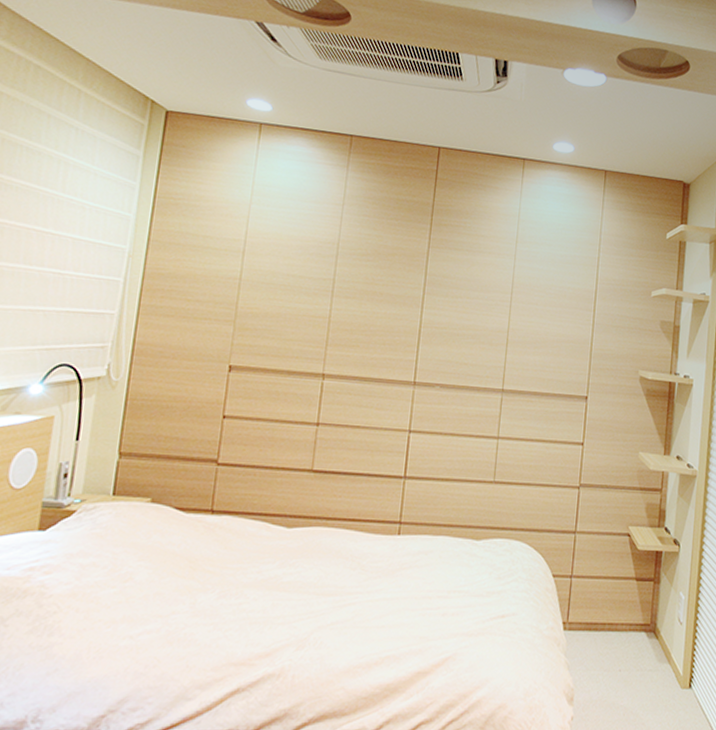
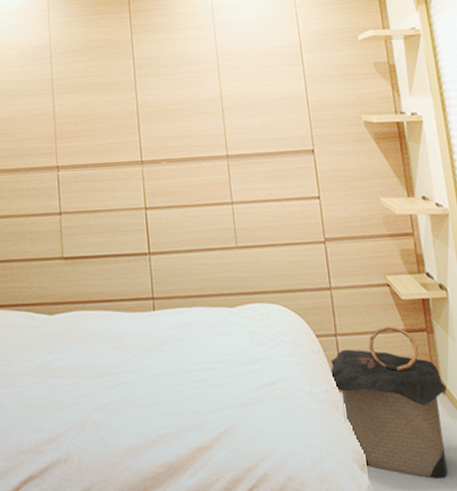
laundry hamper: none [558,573,660,714] -> present [329,326,448,479]

